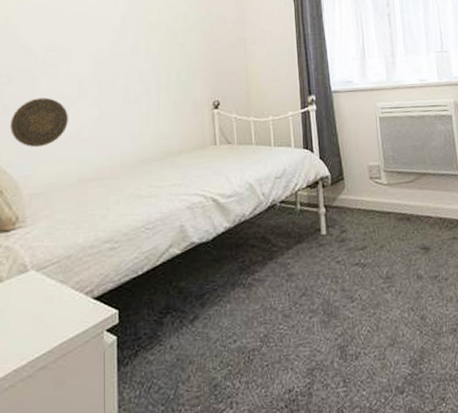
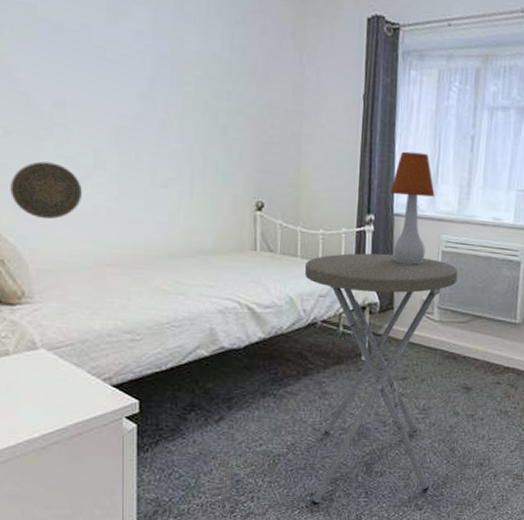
side table: none [259,126,407,403] -> present [304,253,458,505]
table lamp: none [325,35,365,135] -> present [390,151,435,265]

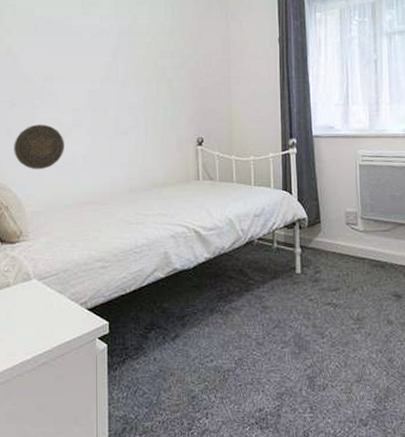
side table: present [304,253,458,505] -> none [240,172,376,421]
table lamp: present [390,151,435,265] -> none [308,80,347,180]

